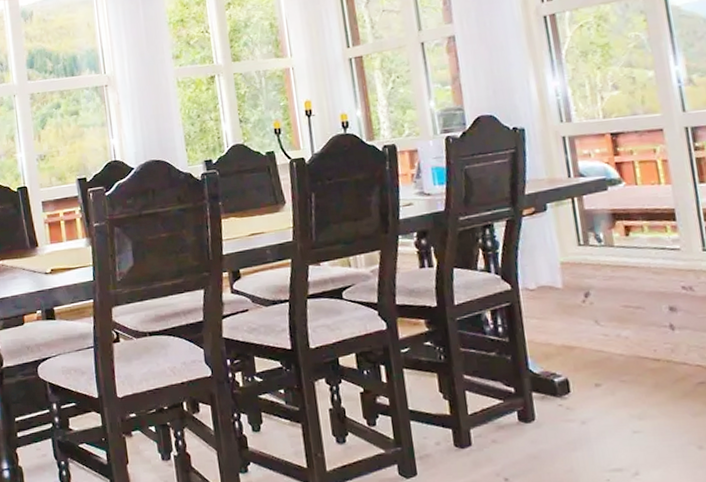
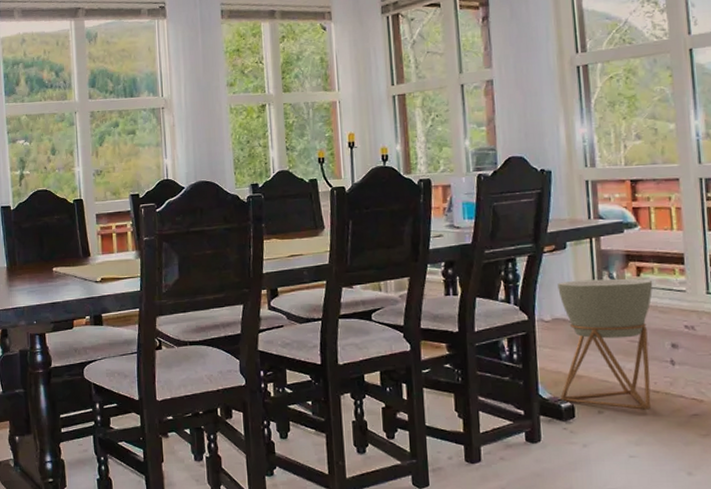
planter: none [540,238,652,381] -> present [557,278,653,410]

